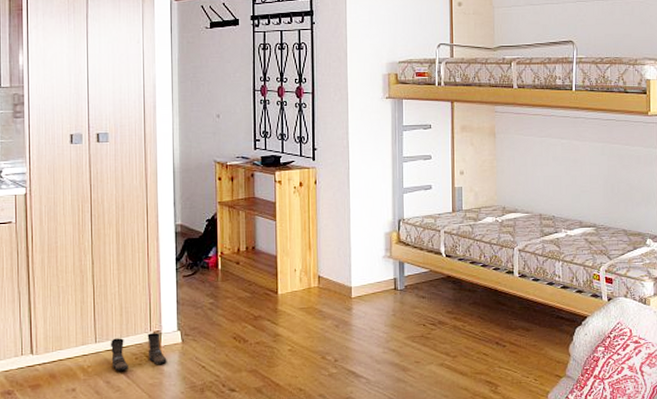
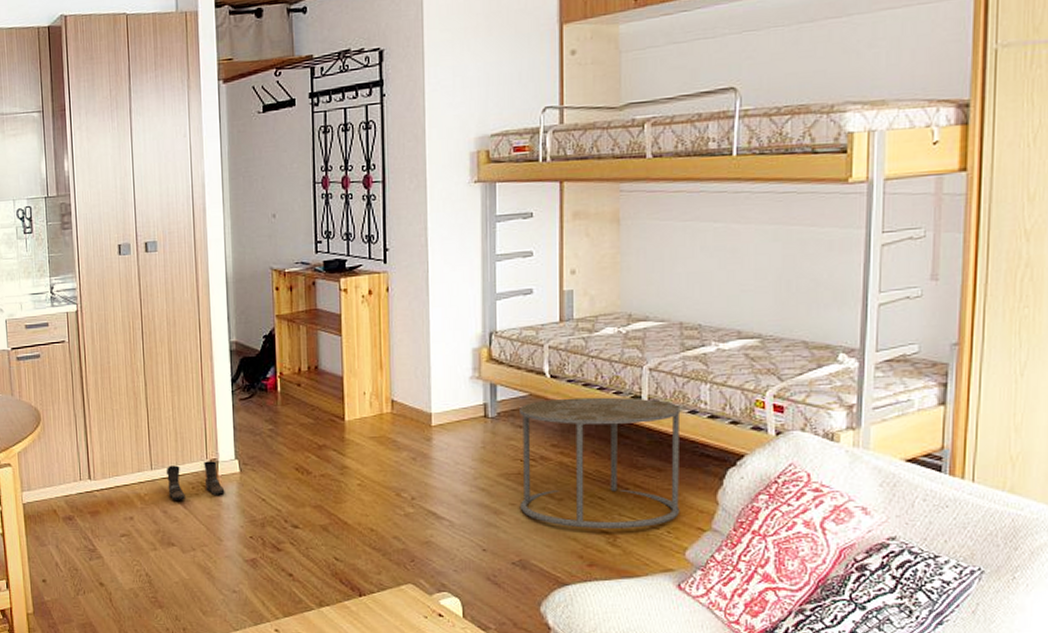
side table: none [422,272,544,380] -> present [519,397,681,528]

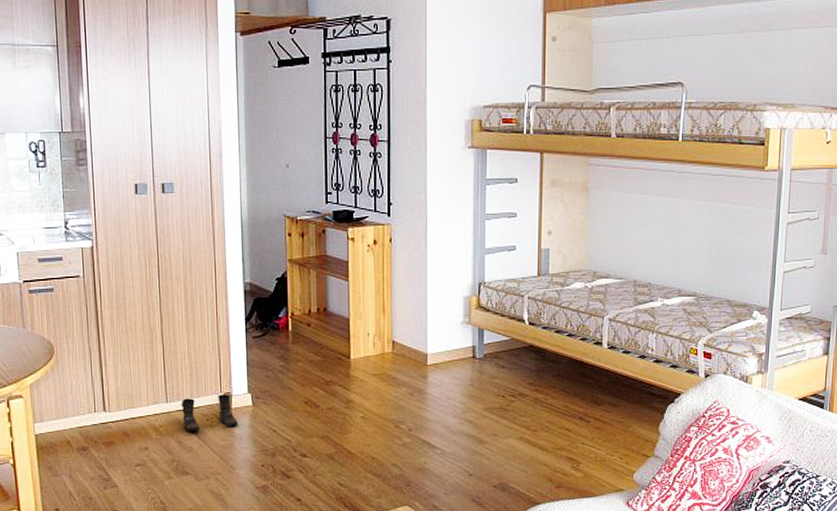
side table: present [519,397,681,528] -> none [501,342,633,455]

